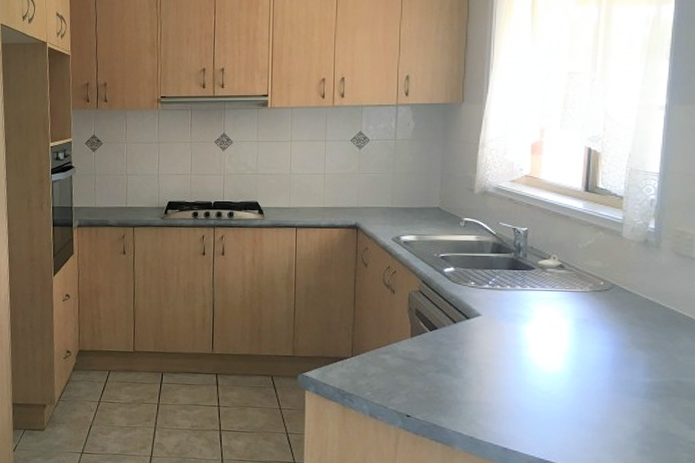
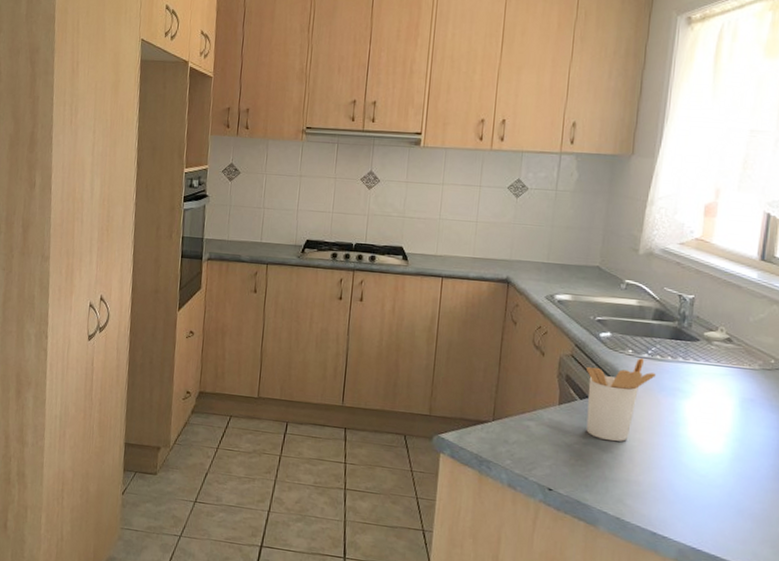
utensil holder: none [434,289,497,368] -> present [586,358,656,442]

